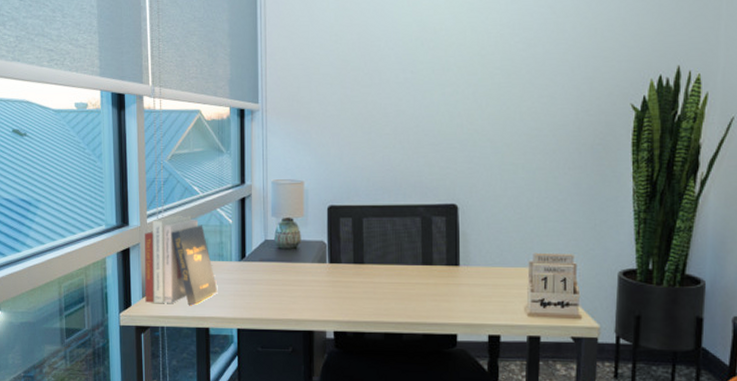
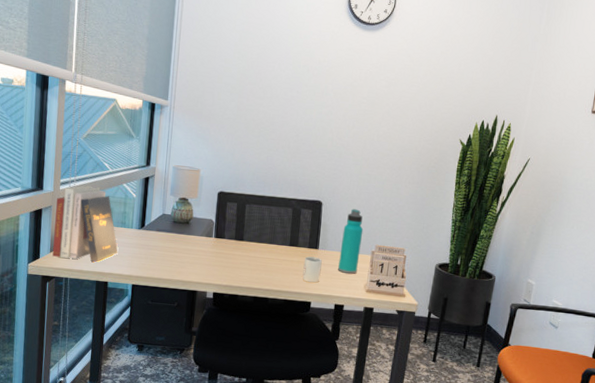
mug: none [442,276,466,310] -> present [302,256,322,283]
water bottle: none [487,210,515,295] -> present [338,209,364,275]

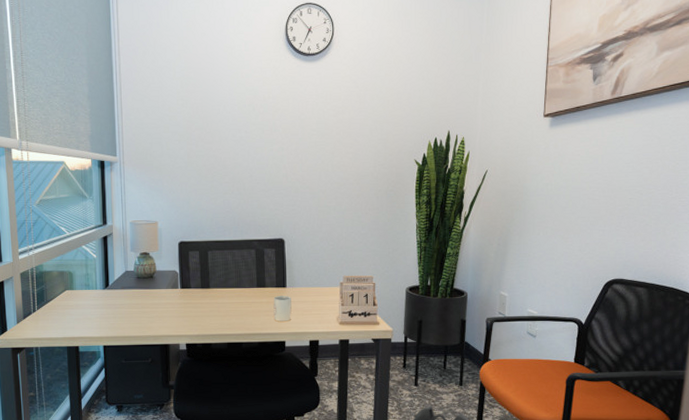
books: present [52,185,118,262] -> none [17,251,86,328]
water bottle: present [338,209,364,275] -> none [308,242,329,309]

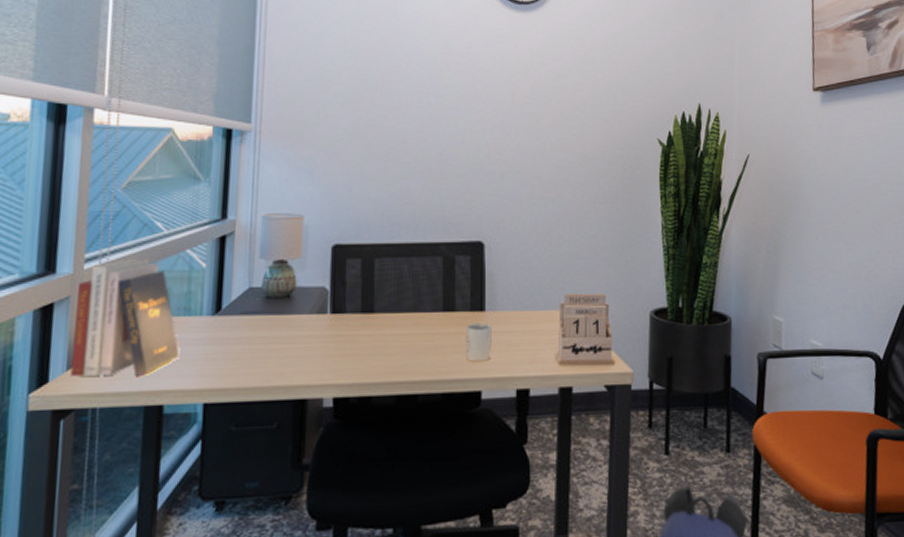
books: none [17,251,86,328] -> present [70,258,180,377]

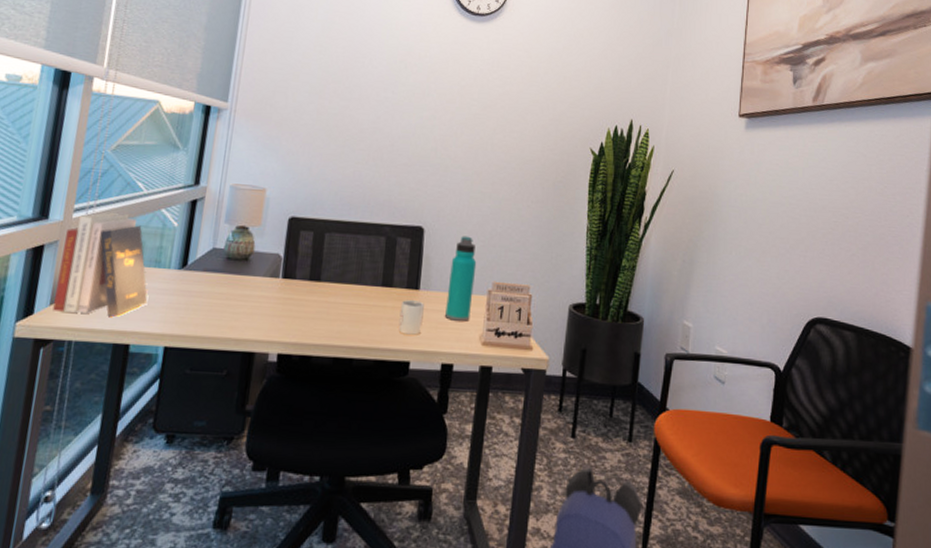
water bottle: none [516,247,546,342] -> present [445,236,477,322]

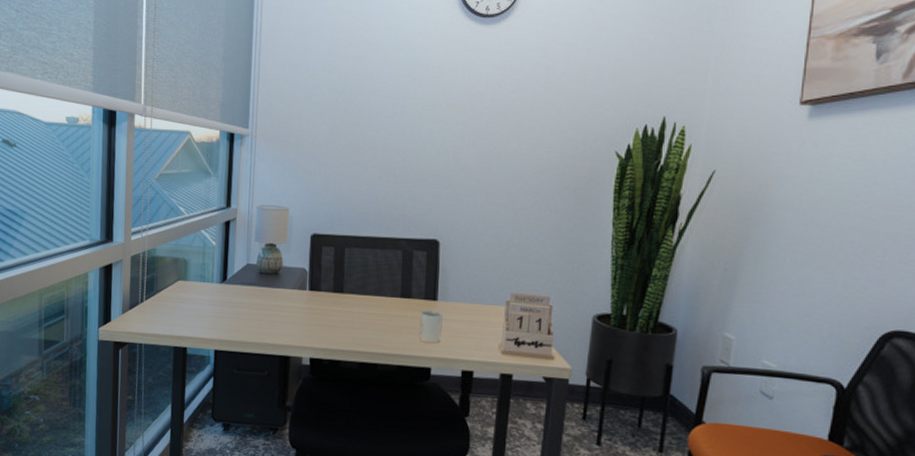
books: present [53,212,148,317] -> none [125,234,198,324]
water bottle: present [445,236,477,322] -> none [464,248,494,332]

